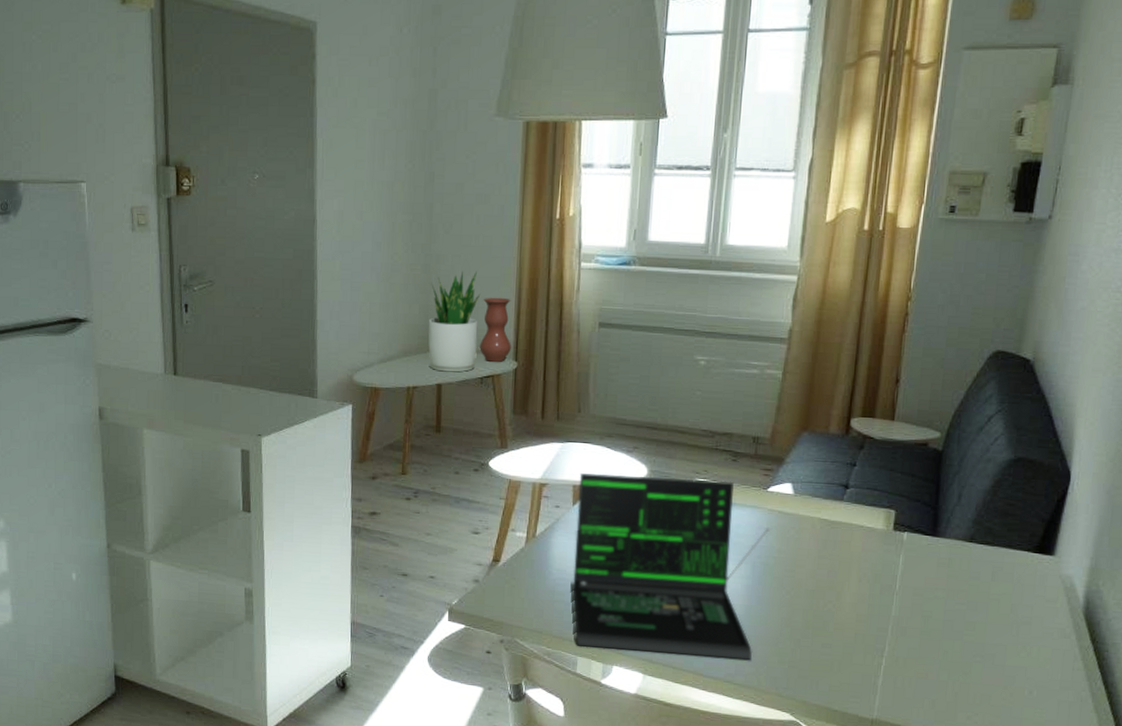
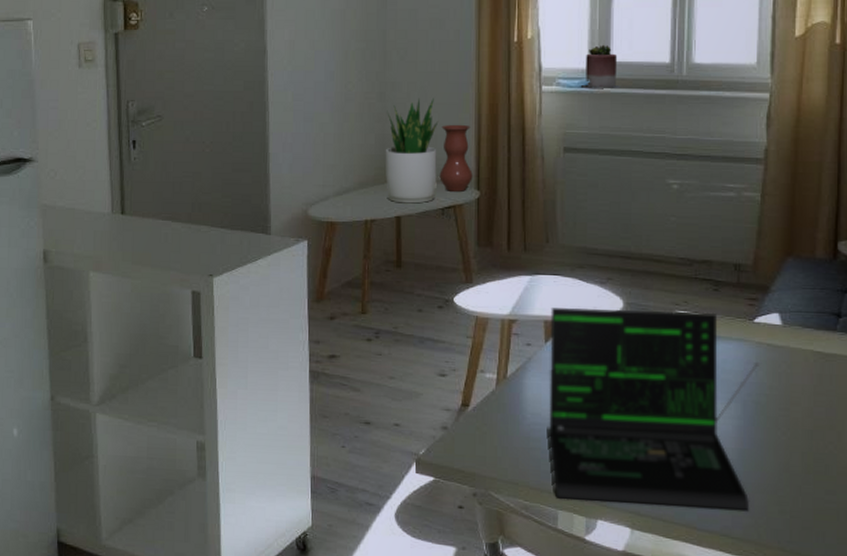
succulent planter: none [619,223,656,267] -> present [582,44,620,89]

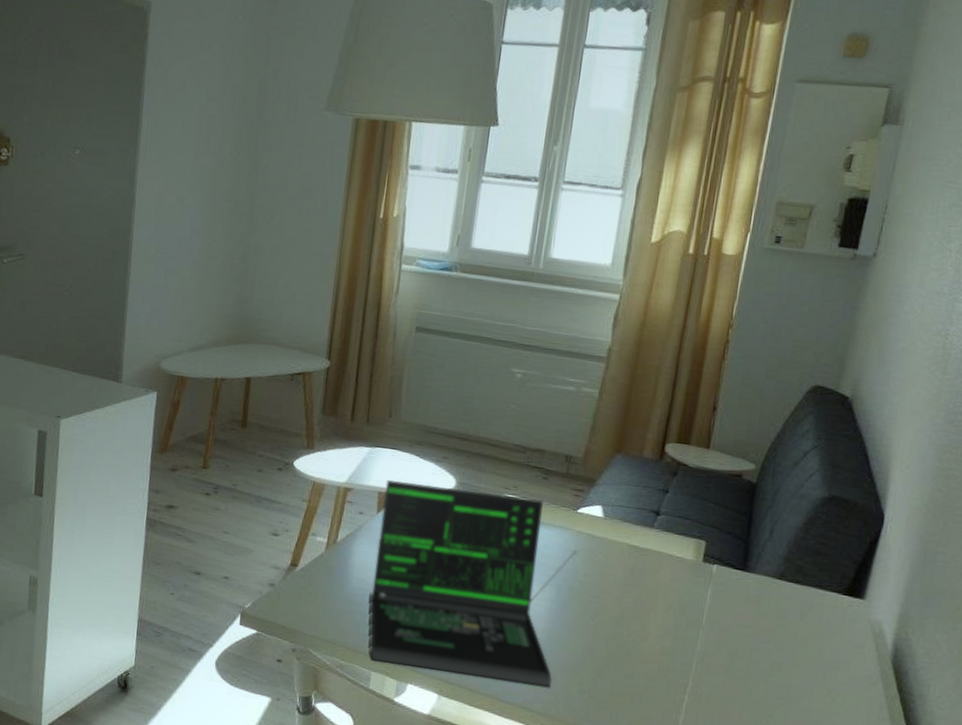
planter: present [385,97,439,204] -> none [239,263,298,367]
vase: present [439,124,473,192] -> none [292,293,328,360]
succulent planter: present [582,44,620,89] -> none [440,230,479,275]

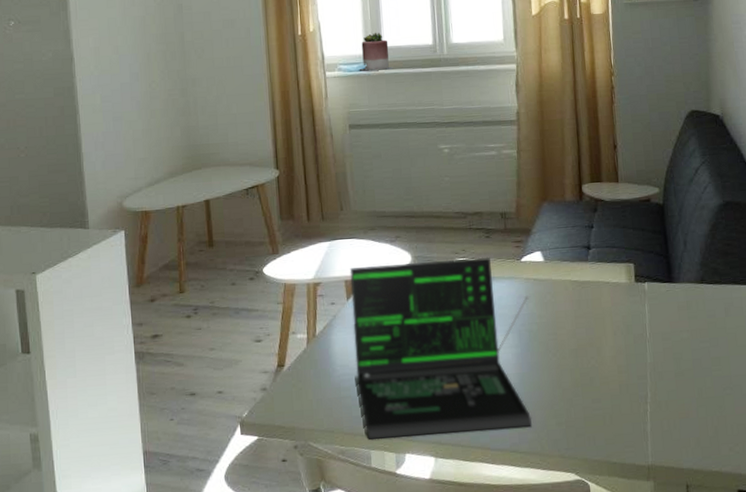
succulent planter: none [440,230,479,275] -> present [360,32,393,72]

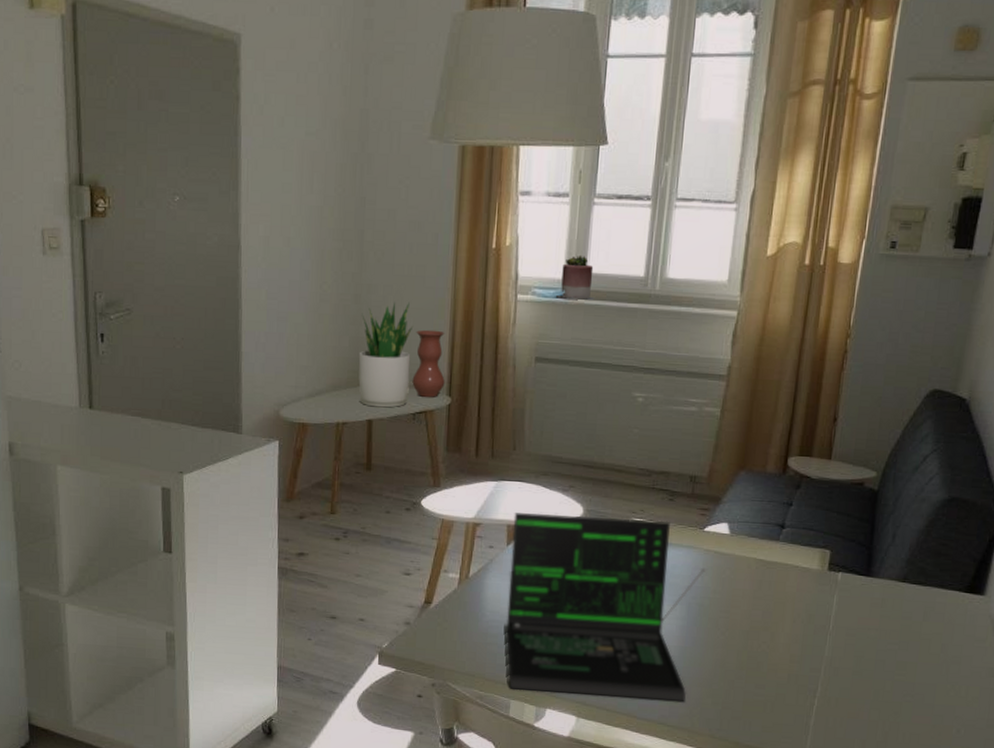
planter: none [189,90,240,188] -> present [358,301,414,408]
vase: none [240,111,272,173] -> present [412,329,445,397]

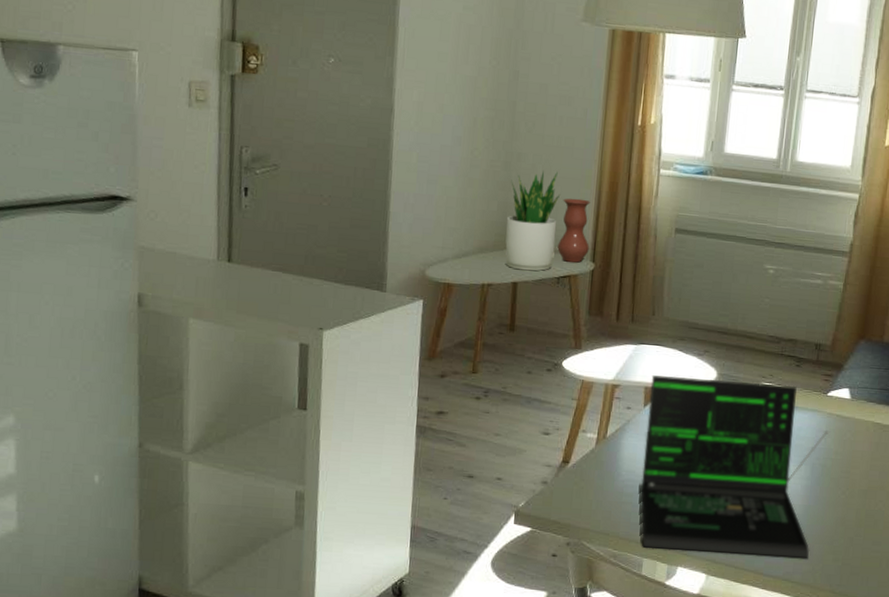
succulent planter: present [556,255,594,300] -> none [696,136,731,178]

